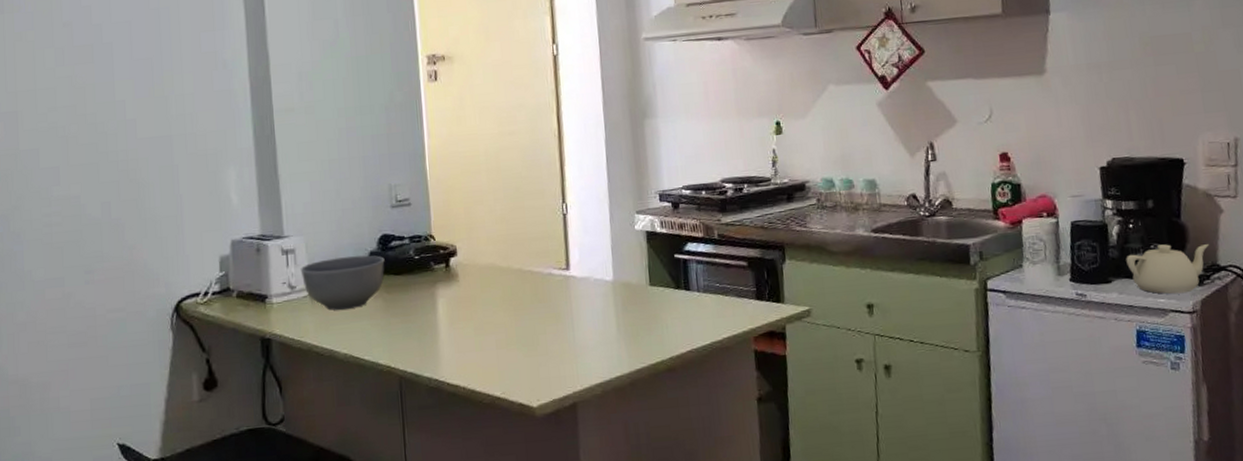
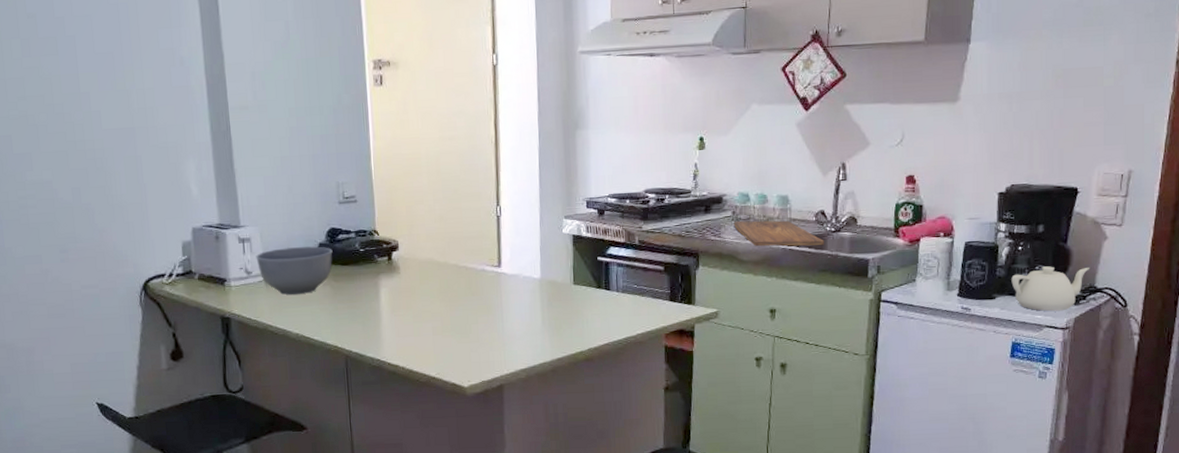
cutting board: none [819,206,919,236] -> present [734,220,824,247]

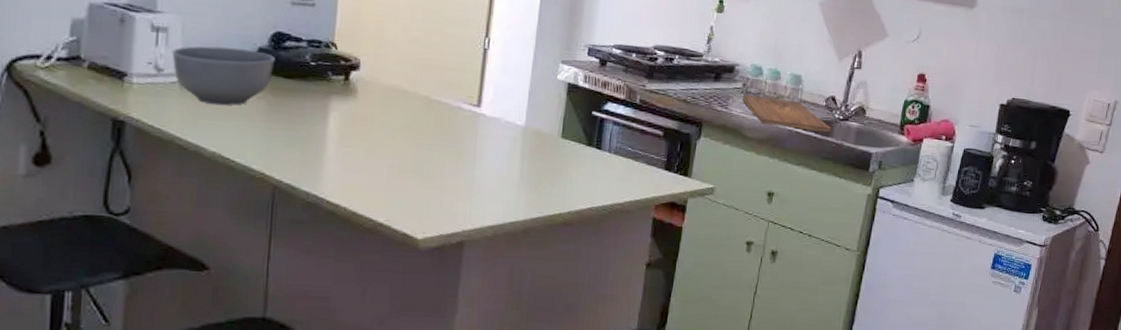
teapot: present [1011,266,1090,312] -> none [1001,182,1072,229]

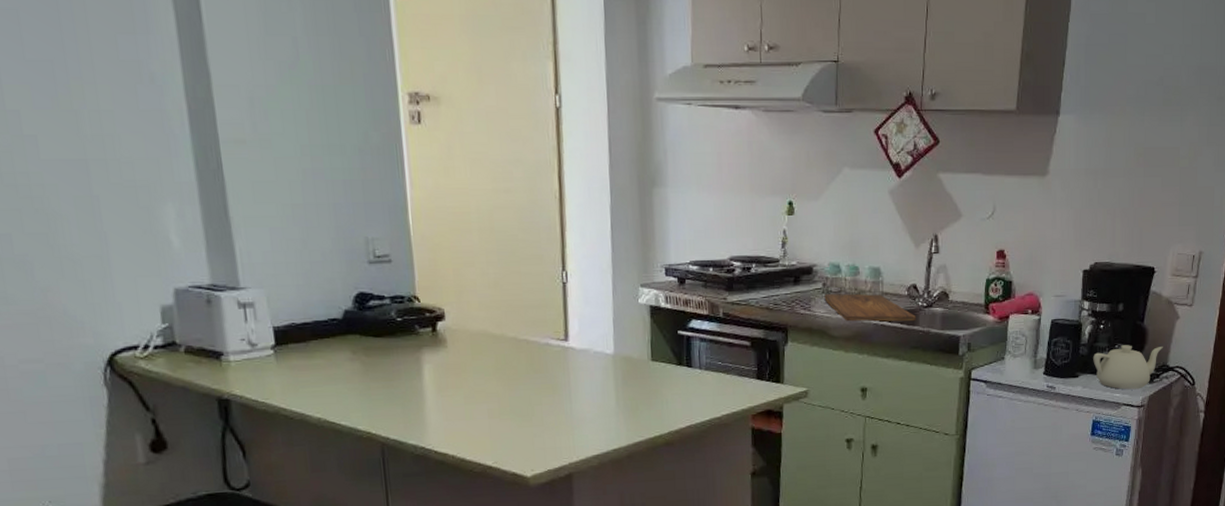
bowl: present [171,46,275,105] -> none [262,314,363,372]
teapot: none [1001,182,1072,229] -> present [1093,345,1164,390]

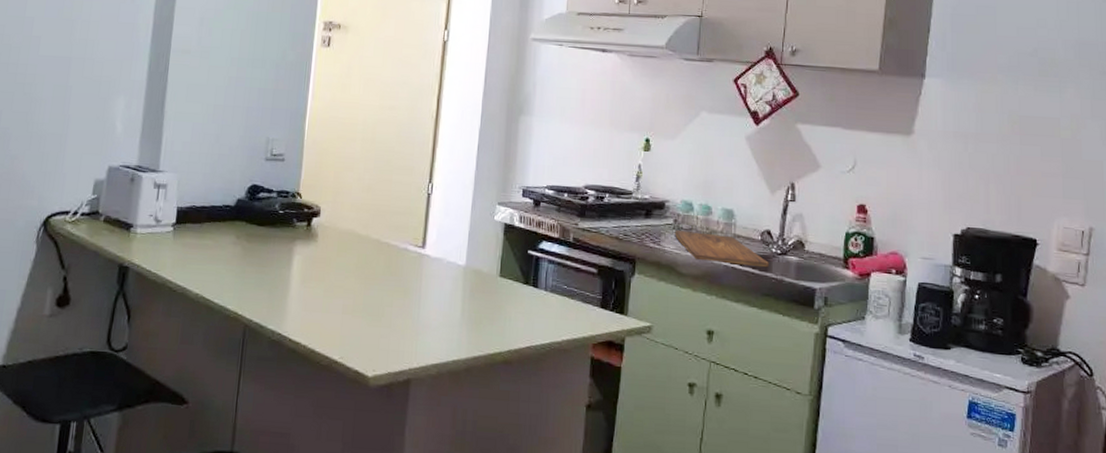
teapot: present [1093,345,1164,390] -> none [967,320,1052,373]

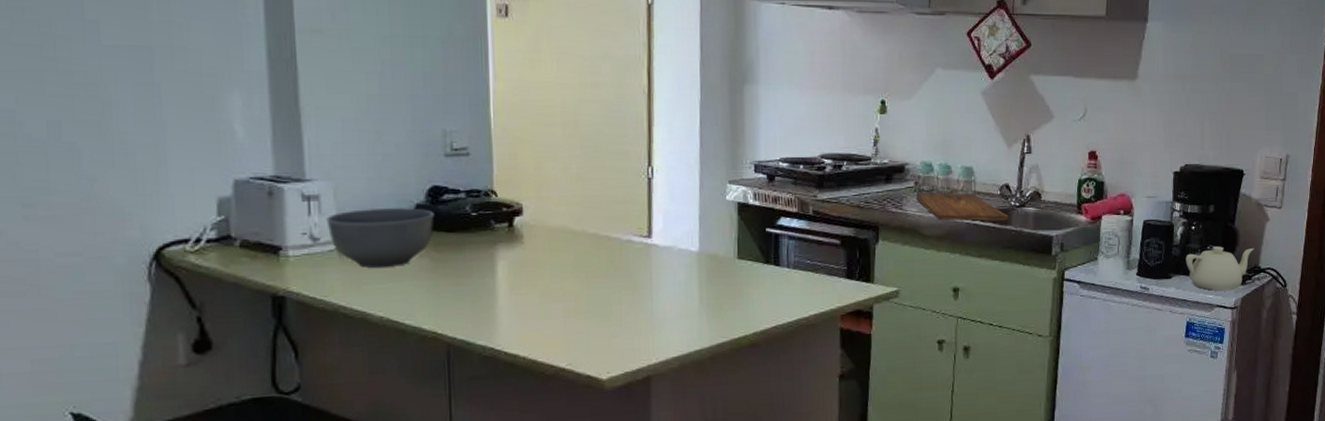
bowl: none [168,199,251,251] -> present [326,208,435,268]
teapot: none [967,320,1052,373] -> present [1185,246,1255,292]

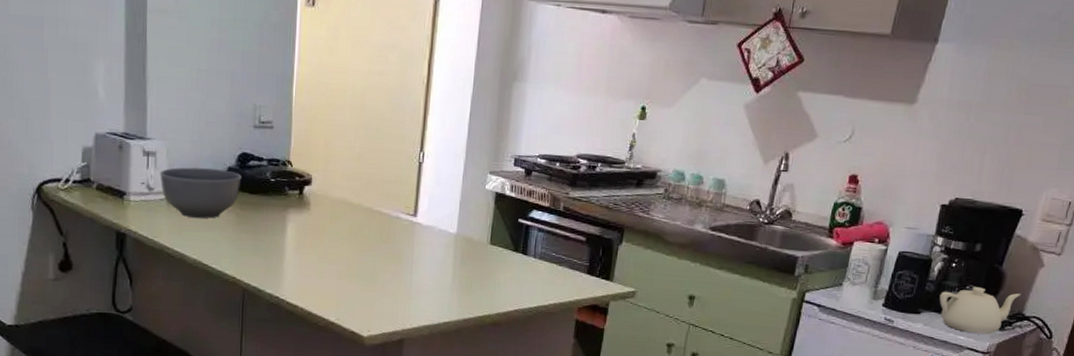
cutting board: present [916,192,1009,221] -> none [664,199,755,237]

